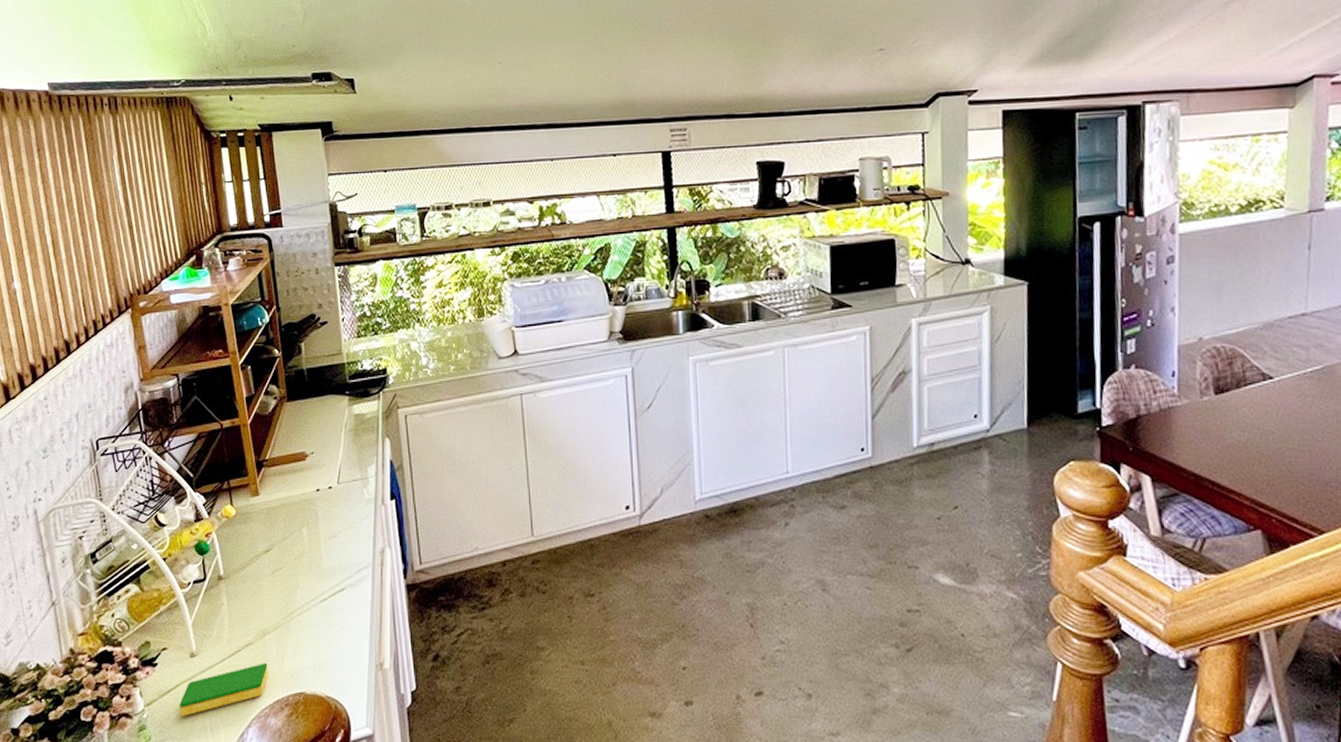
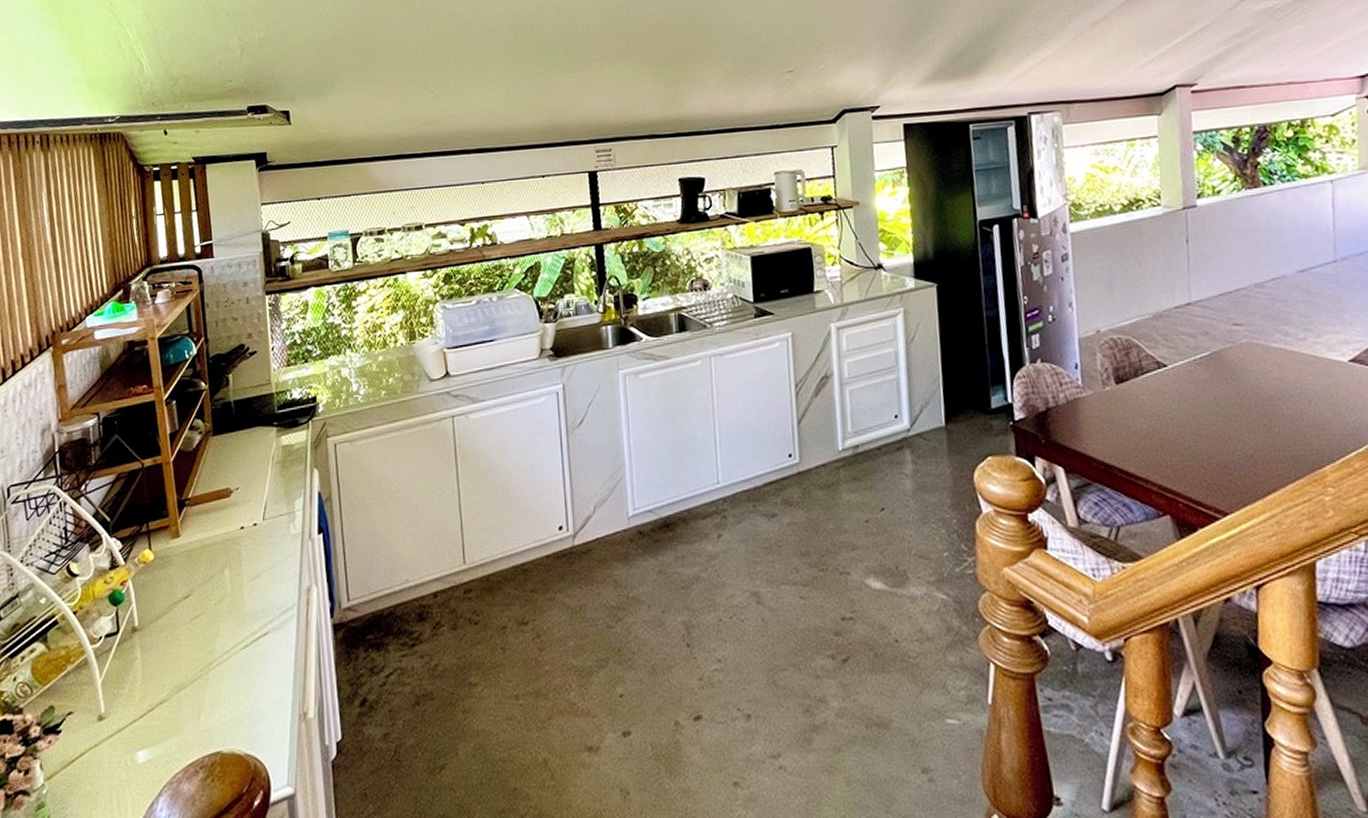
dish sponge: present [179,662,268,716] -> none [83,721,183,789]

